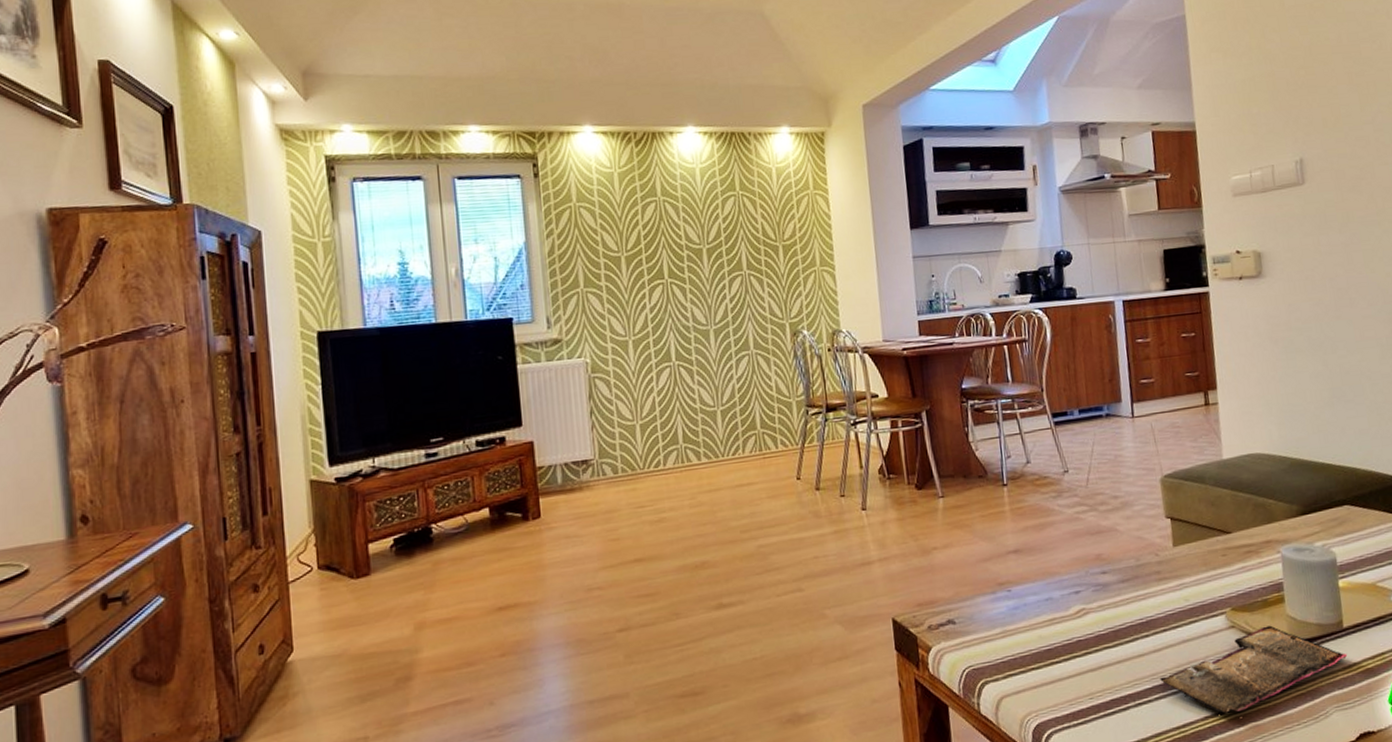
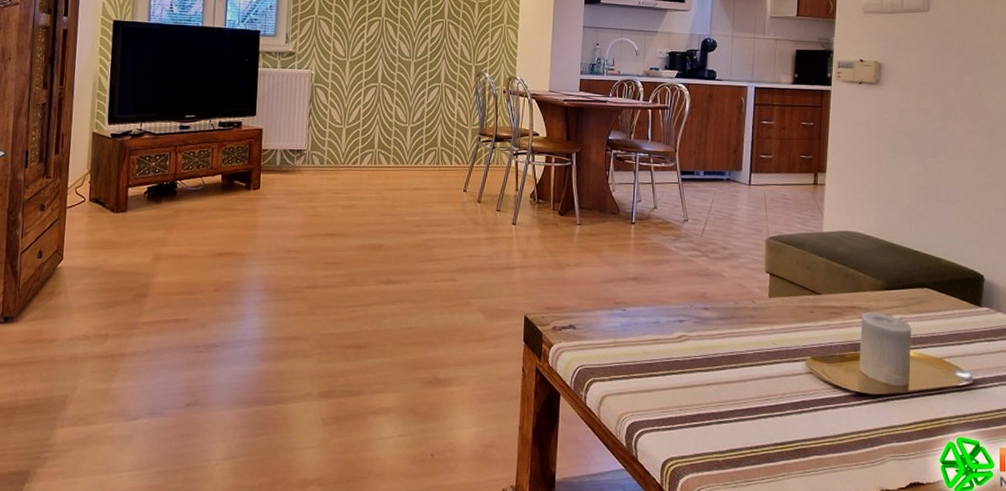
book: present [1160,625,1348,714] -> none [741,377,909,444]

